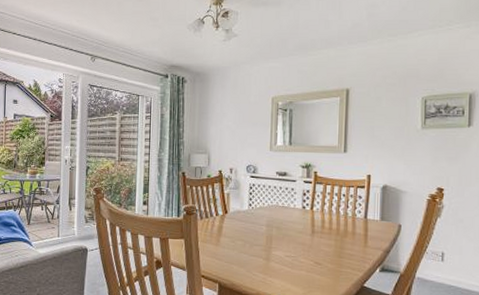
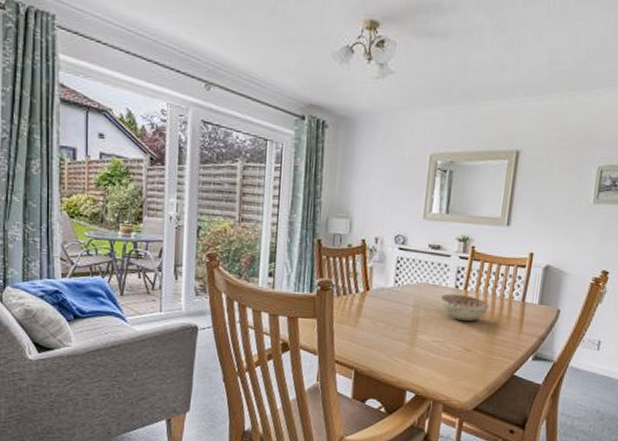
decorative bowl: none [289,214,335,238] -> present [439,293,490,322]

